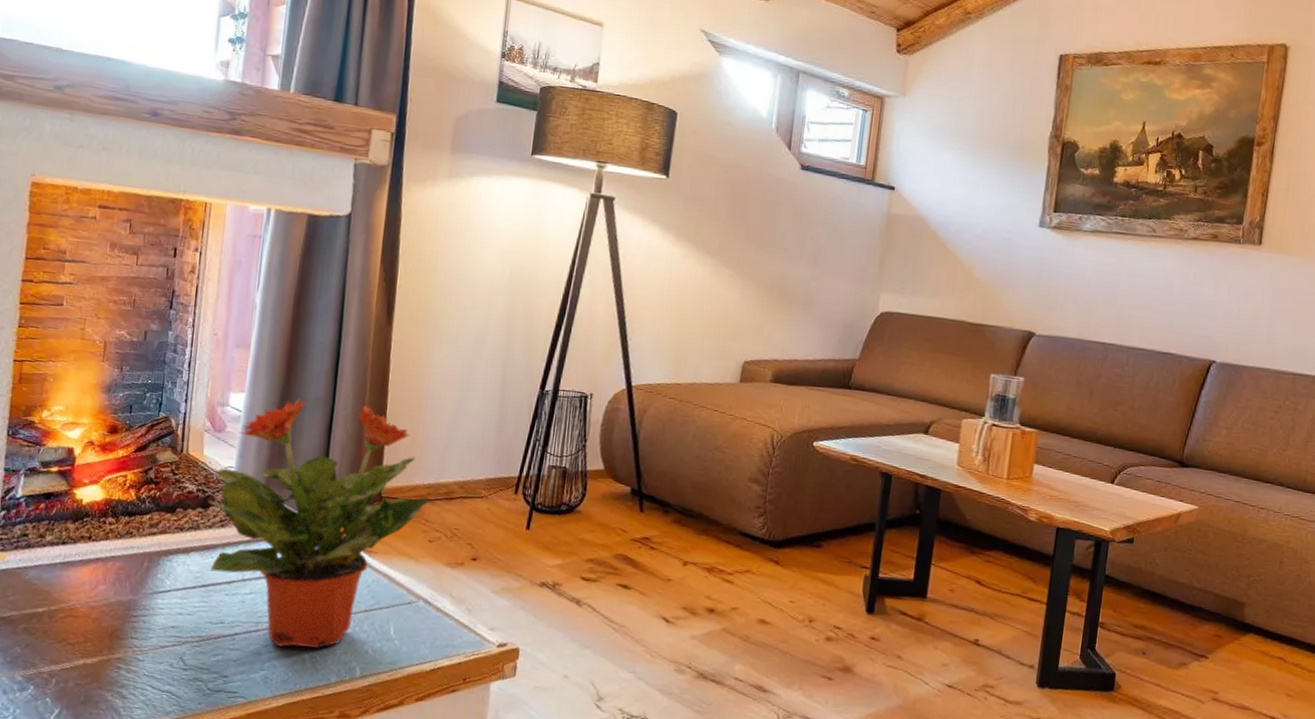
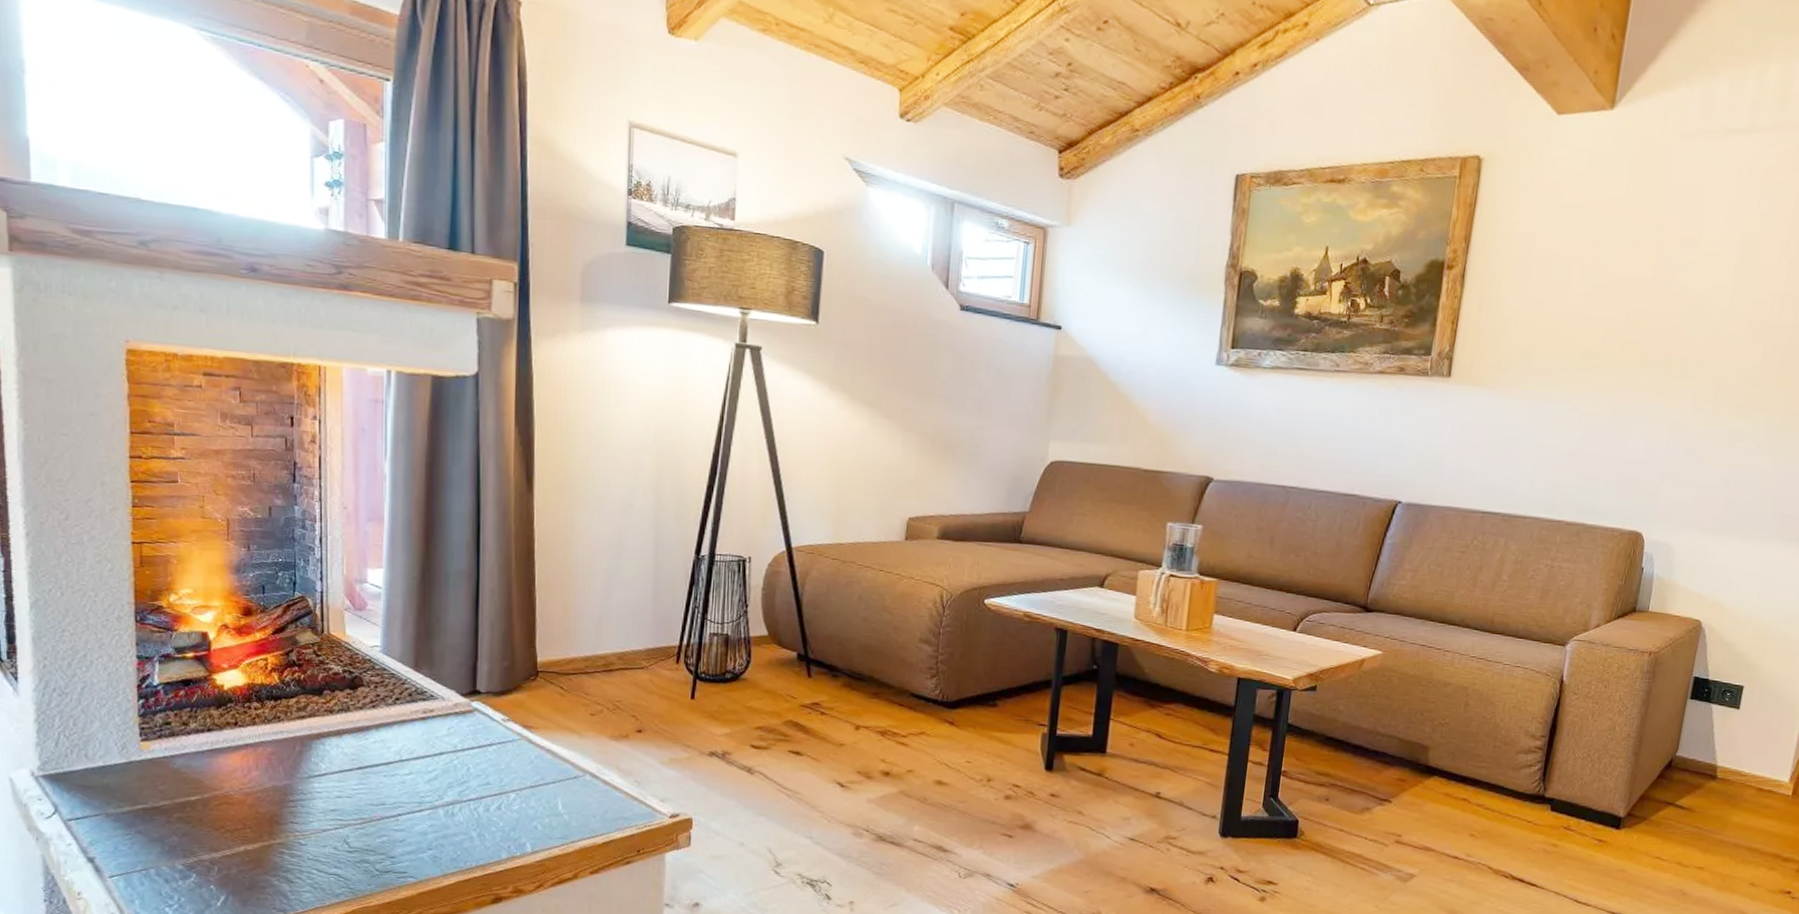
potted plant: present [208,398,431,648] -> none [356,572,589,826]

